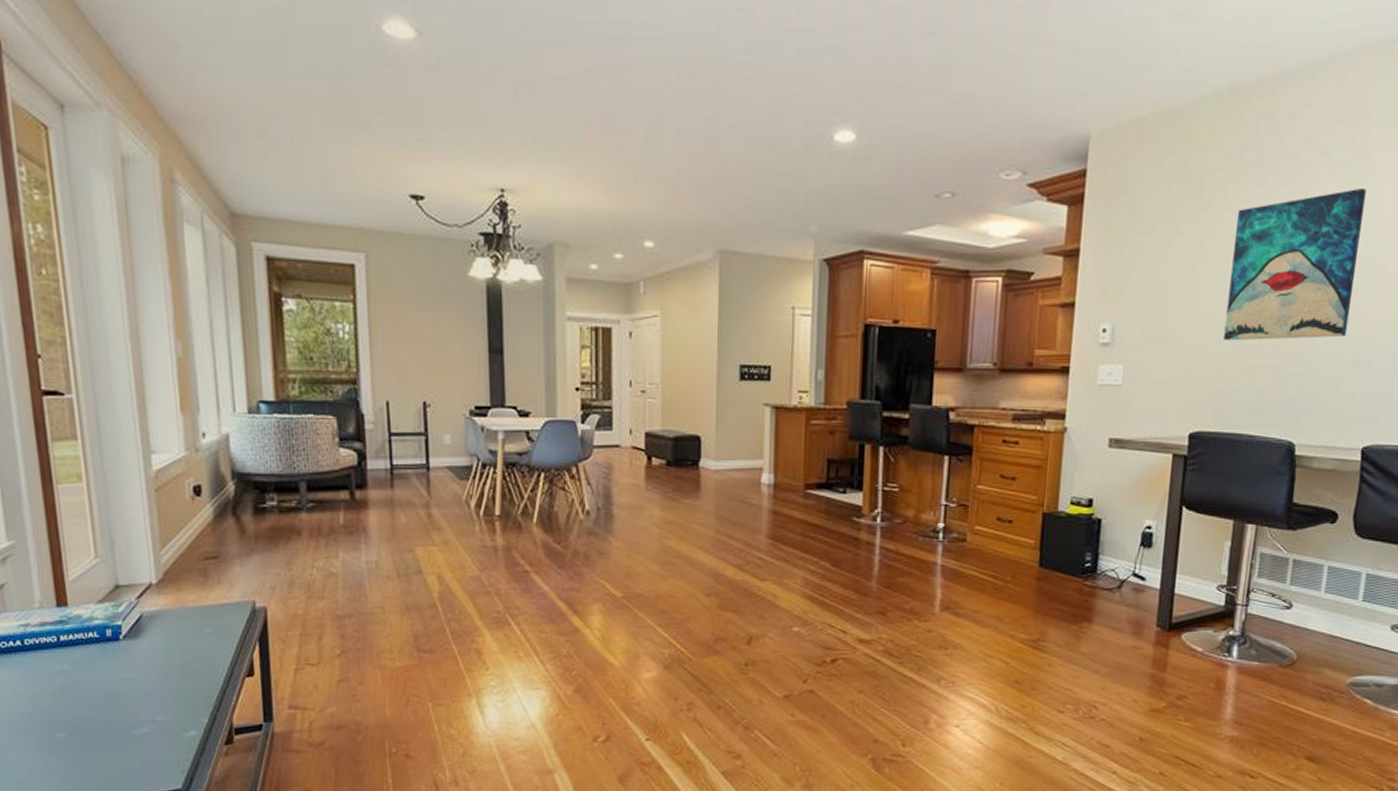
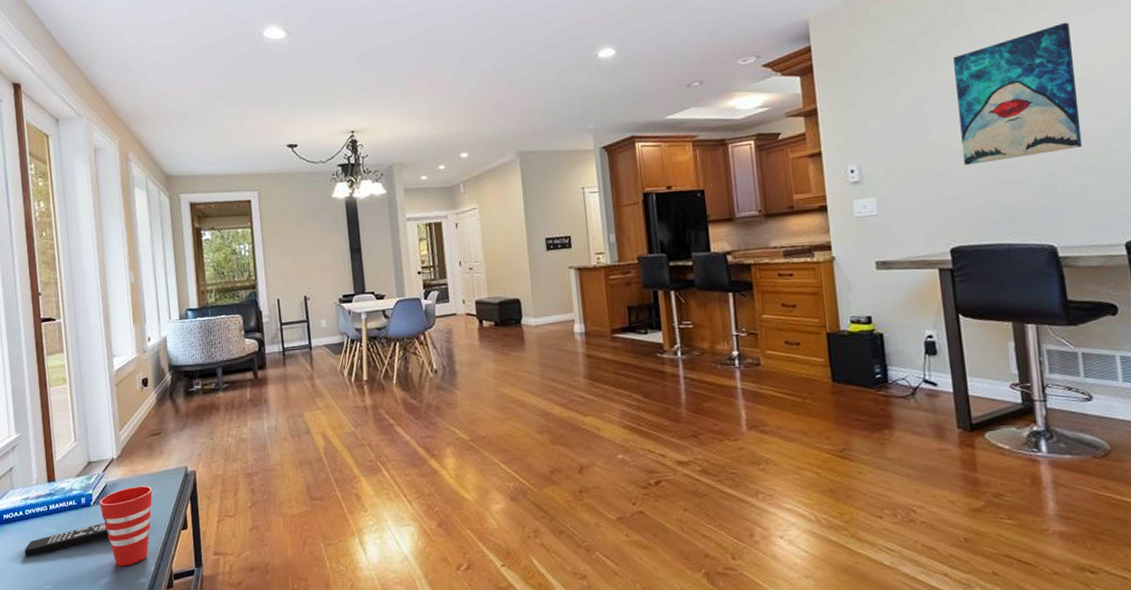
remote control: none [25,662,145,697] -> present [25,523,109,557]
cup: none [132,620,207,716] -> present [99,485,153,567]

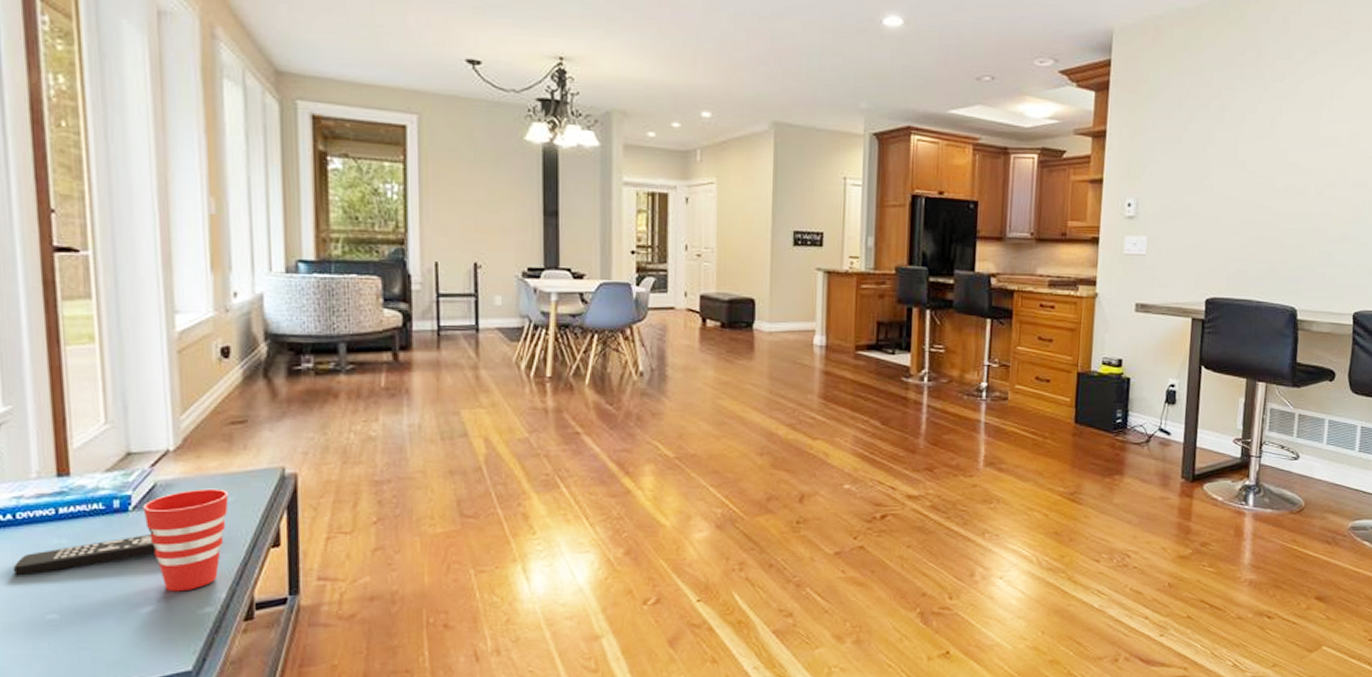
wall art: present [953,22,1083,165] -> none [1233,84,1349,217]

